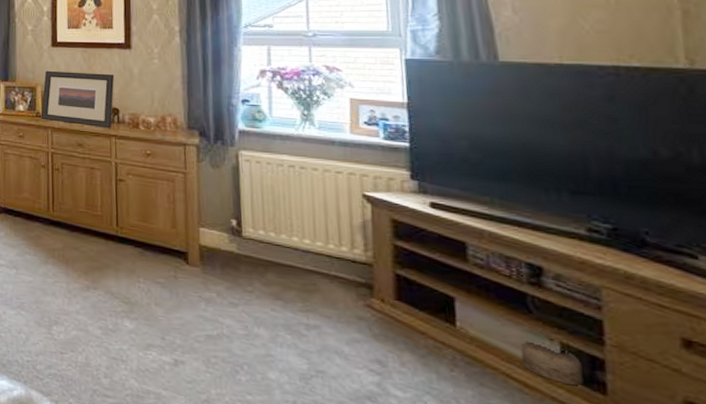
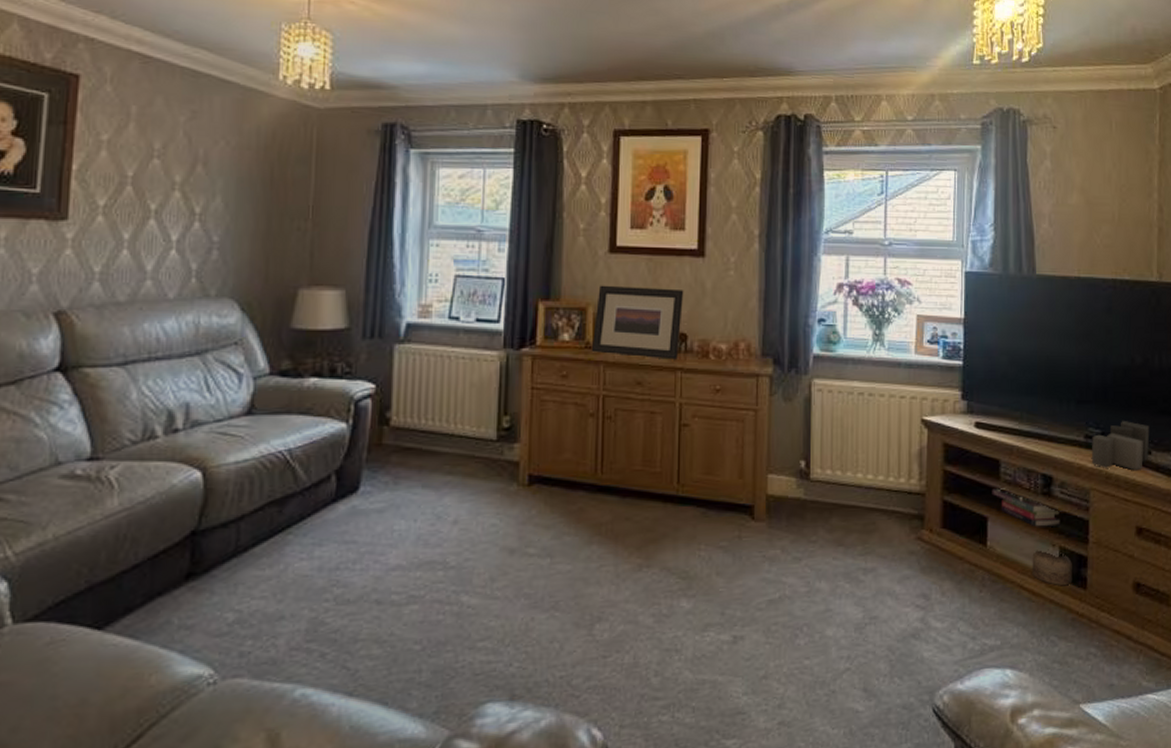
books: none [458,270,560,320] -> present [992,488,1062,527]
speaker: none [598,217,695,276] -> present [1091,420,1150,471]

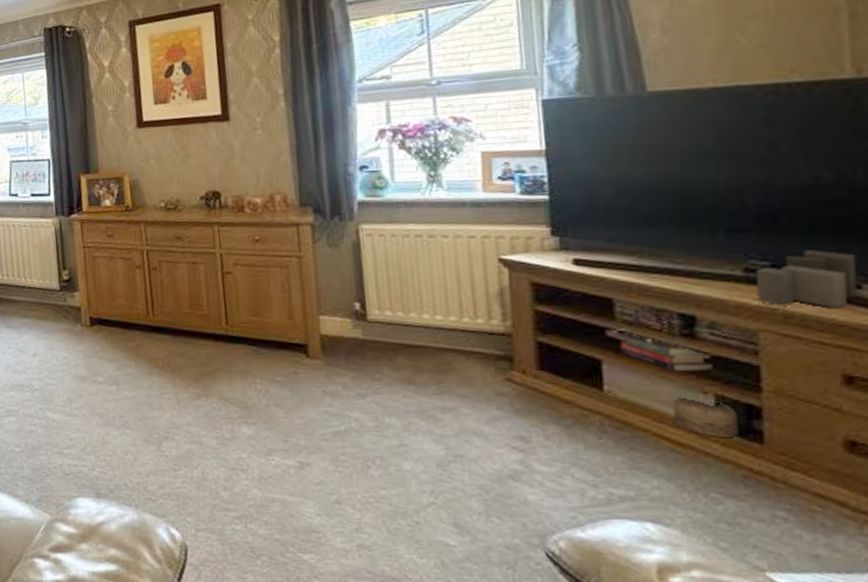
picture frame: present [591,285,684,360] -> none [131,152,214,216]

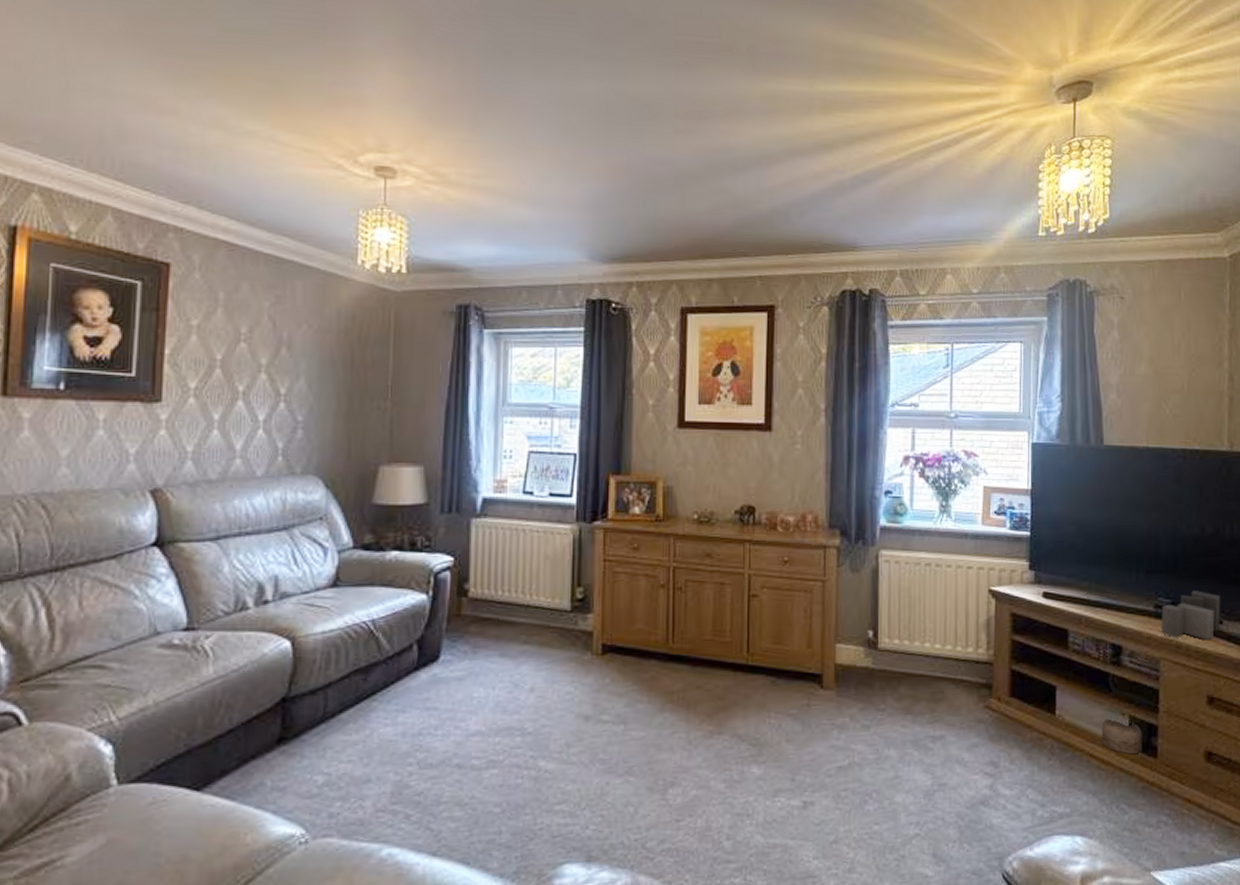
books: present [604,329,714,372] -> none [1060,657,1131,697]

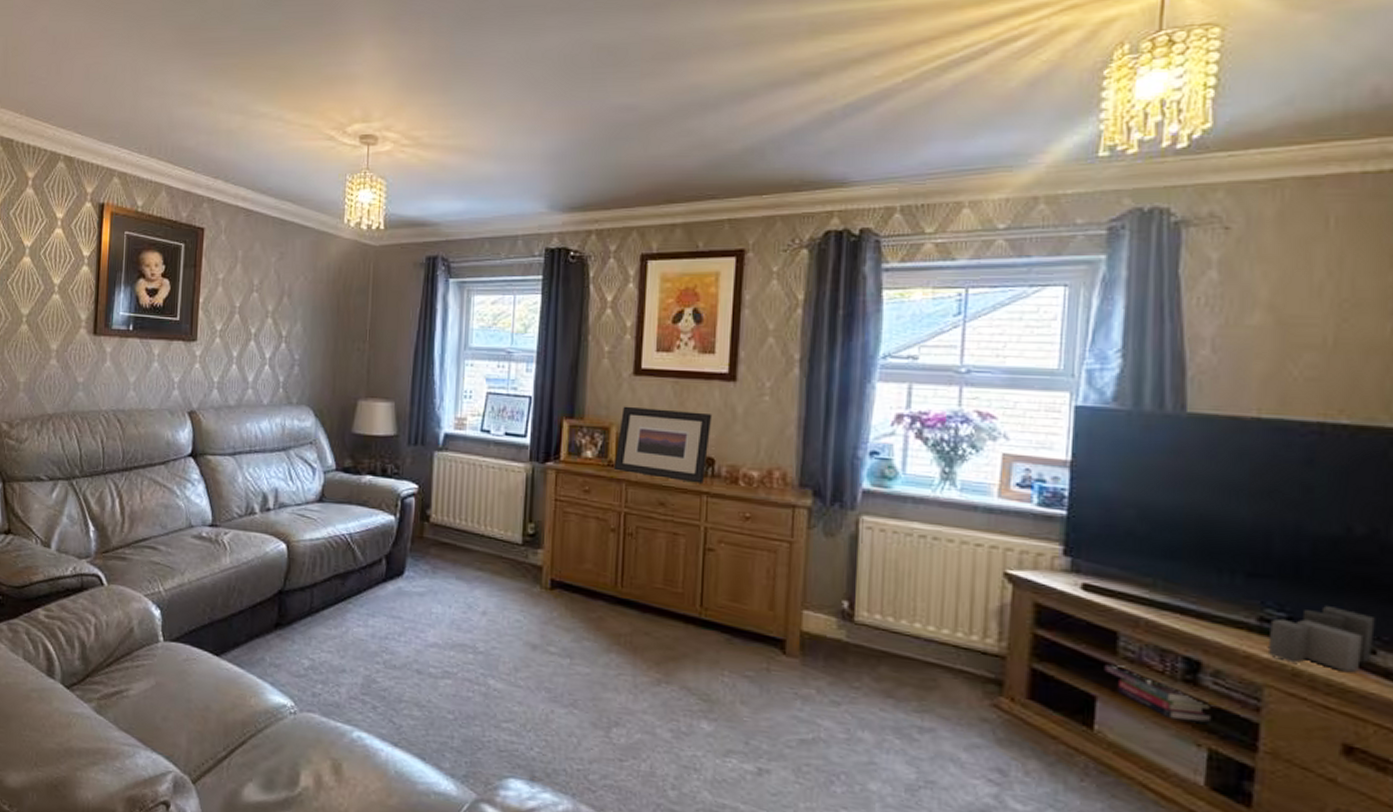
picture frame: none [661,459,752,532] -> present [613,406,713,484]
books: none [1060,657,1131,697] -> present [1104,664,1214,724]
decorative box: present [1101,718,1142,755] -> none [1162,746,1228,798]

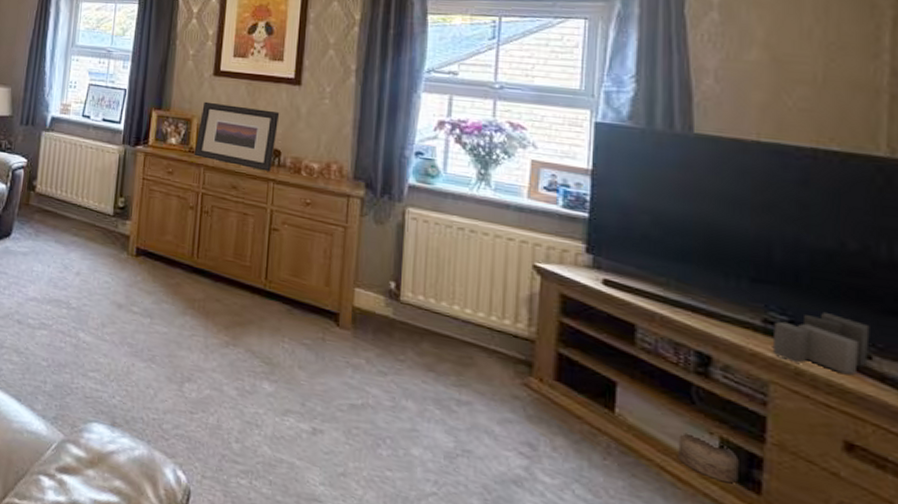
books: present [1104,664,1214,724] -> none [623,353,725,414]
decorative box: none [1162,746,1228,798] -> present [678,432,739,484]

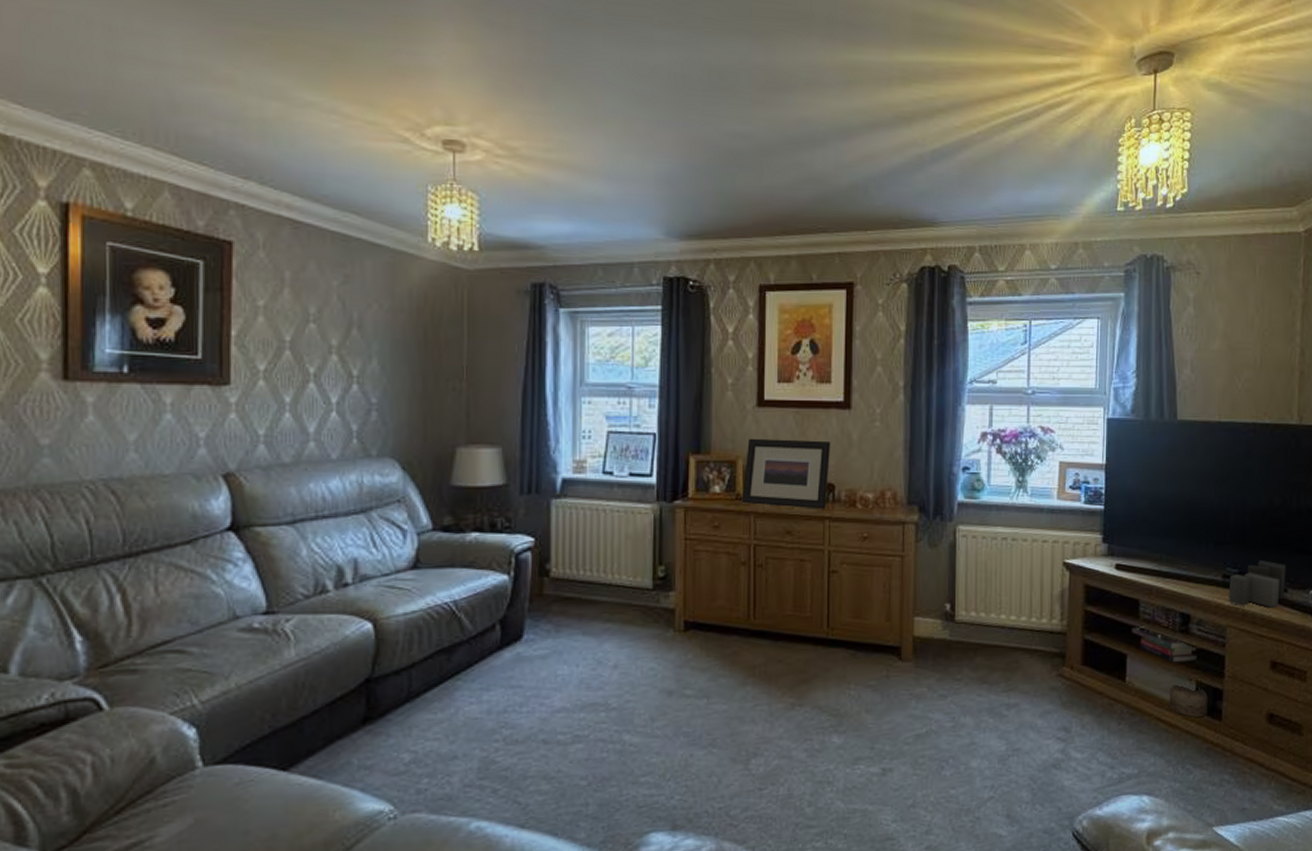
books: none [623,353,725,414] -> present [1131,626,1199,663]

